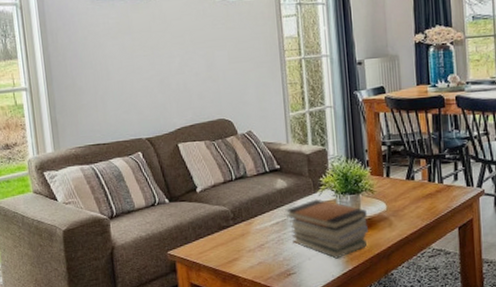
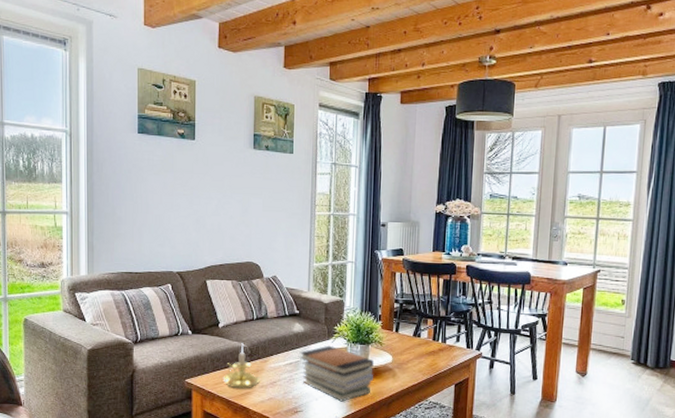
candle holder: none [207,206,248,256] -> present [223,343,261,389]

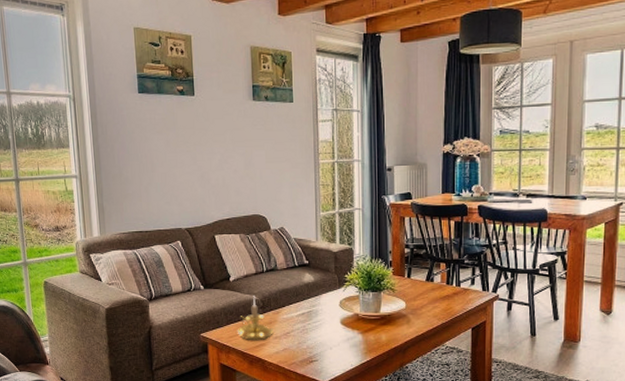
book stack: present [299,345,374,402] -> none [311,294,387,350]

